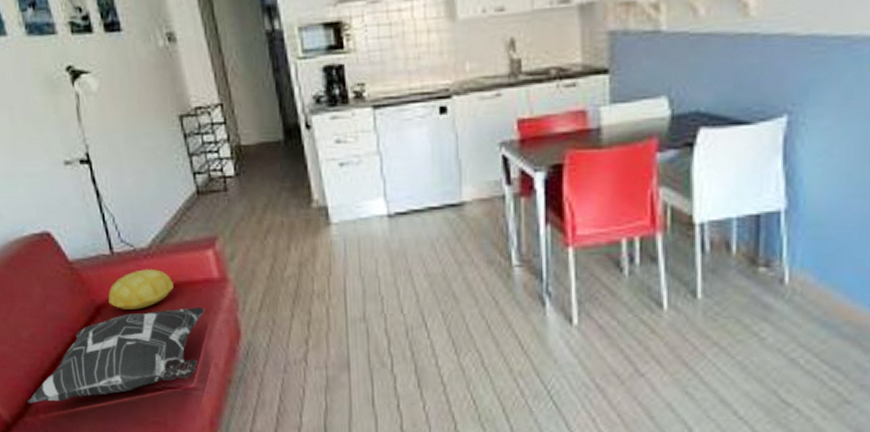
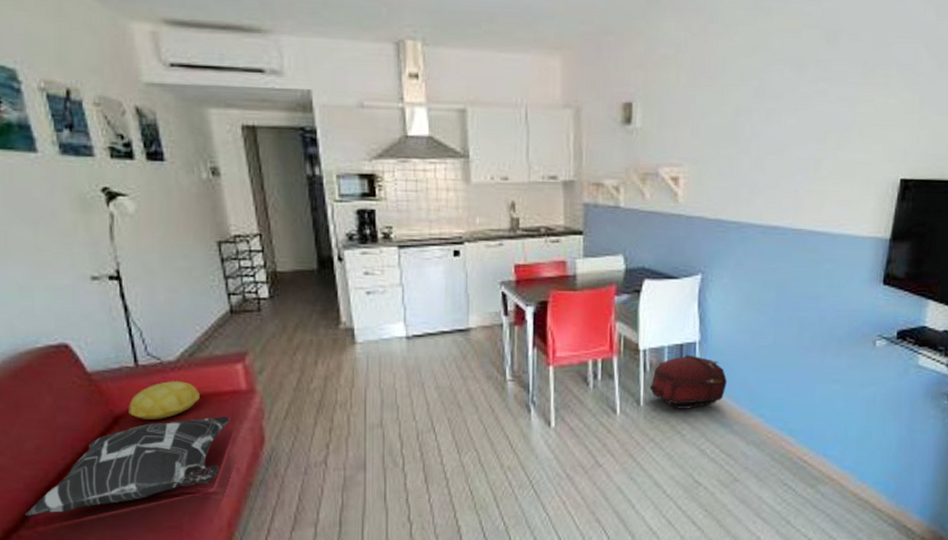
backpack: none [710,229,830,303] -> present [649,355,727,409]

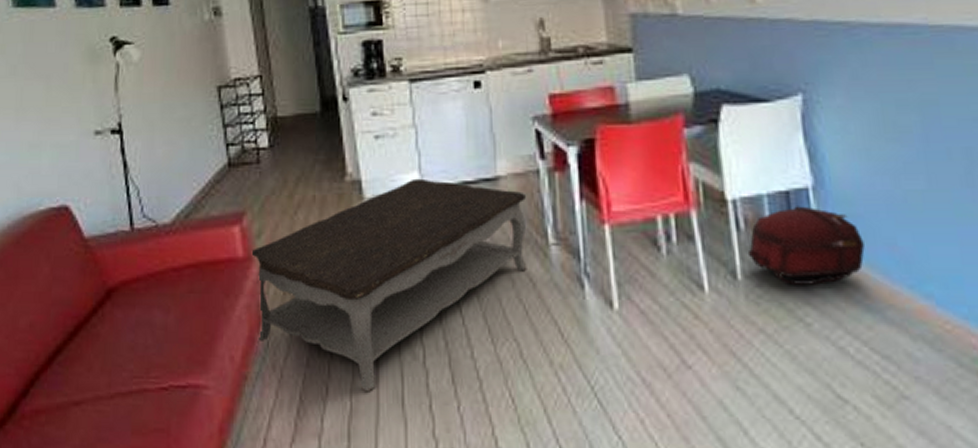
decorative pillow: present [25,416,230,516] -> none [13,289,225,407]
cushion: present [129,381,200,419] -> none [122,247,194,293]
coffee table: none [254,328,491,491] -> present [251,178,527,392]

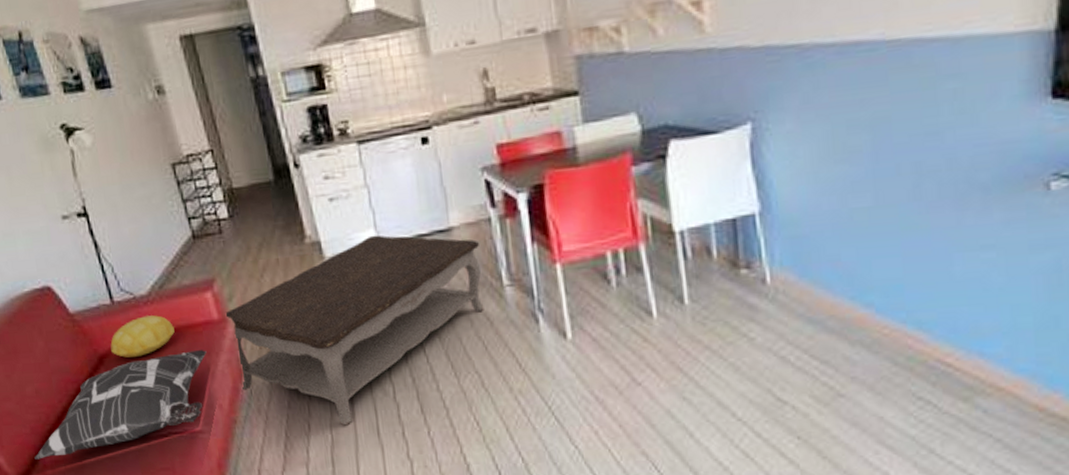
decorative pillow: none [13,289,225,407] -> present [34,349,207,460]
cushion: none [122,247,194,293] -> present [110,315,175,358]
backpack: present [747,206,865,285] -> none [694,231,809,305]

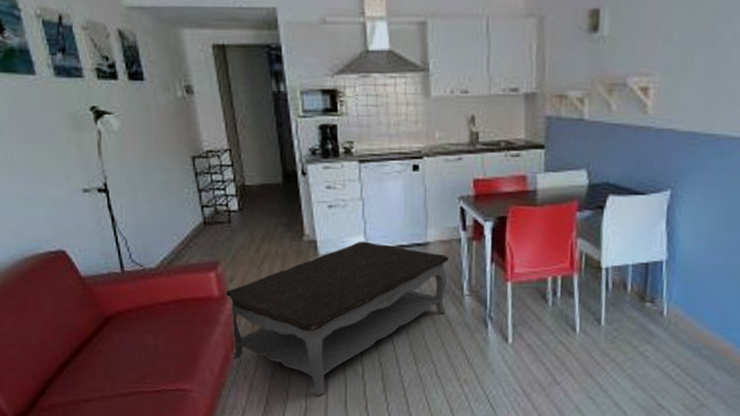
decorative pillow: present [34,349,207,460] -> none [33,320,205,403]
cushion: present [110,315,175,358] -> none [117,286,178,321]

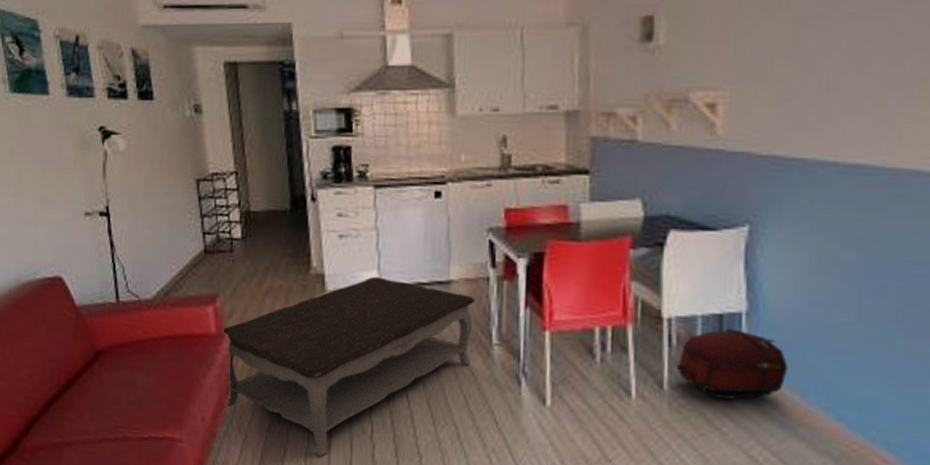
backpack: none [611,274,696,330] -> present [676,328,788,400]

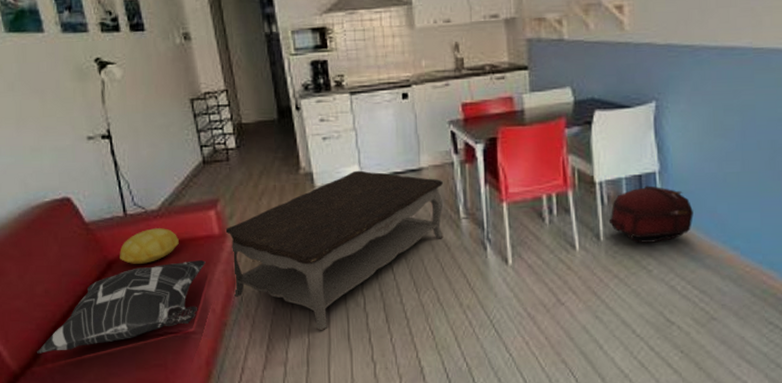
decorative pillow: none [16,360,199,443] -> present [37,259,206,354]
cushion: none [108,319,172,358] -> present [119,228,179,264]

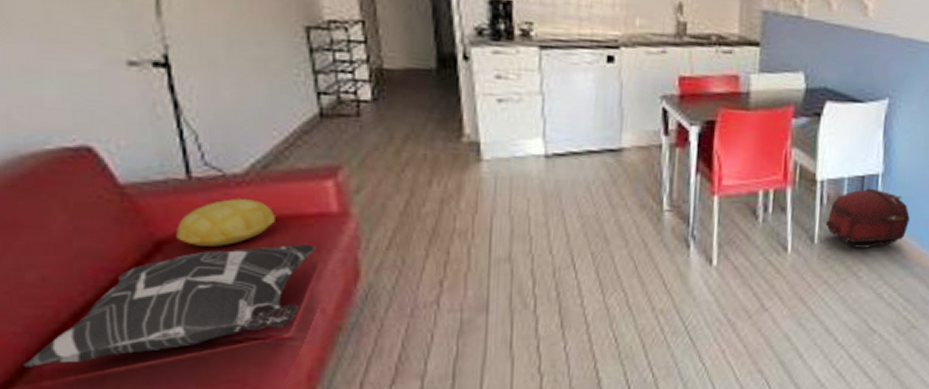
coffee table: present [225,170,444,331] -> none [348,144,646,338]

